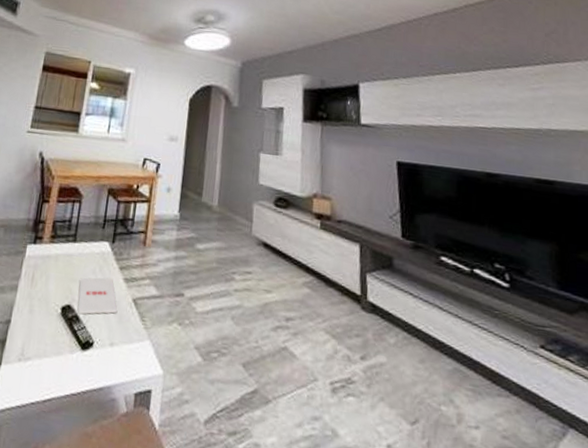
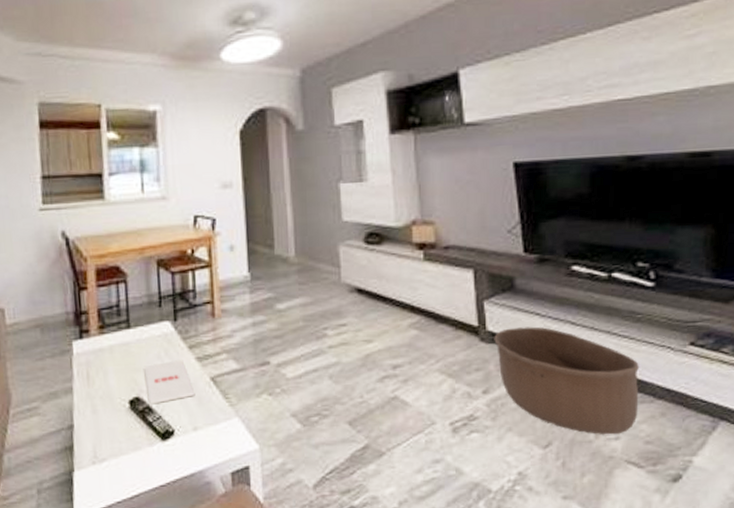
basket: none [373,302,497,424] -> present [494,327,639,435]

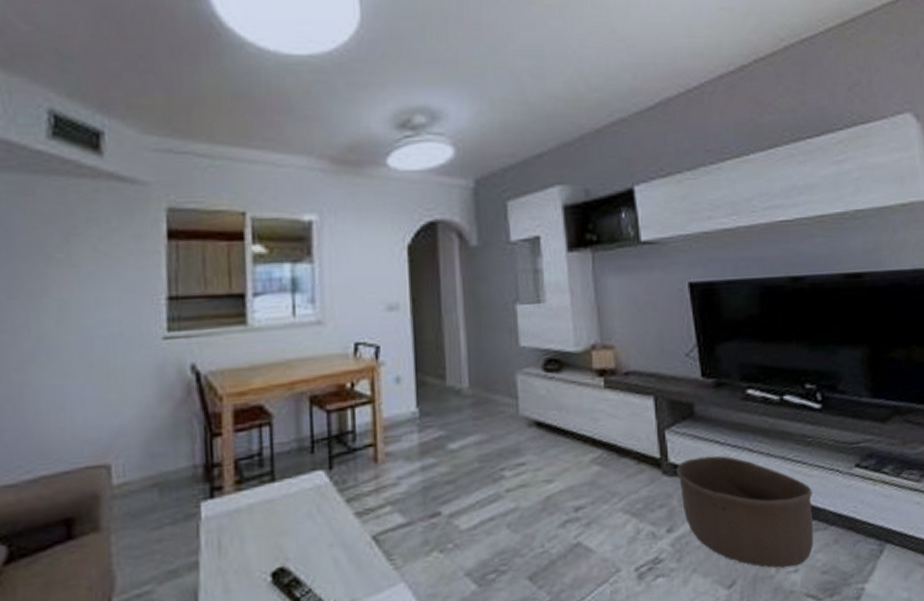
magazine: present [144,360,195,405] -> none [291,516,354,576]

